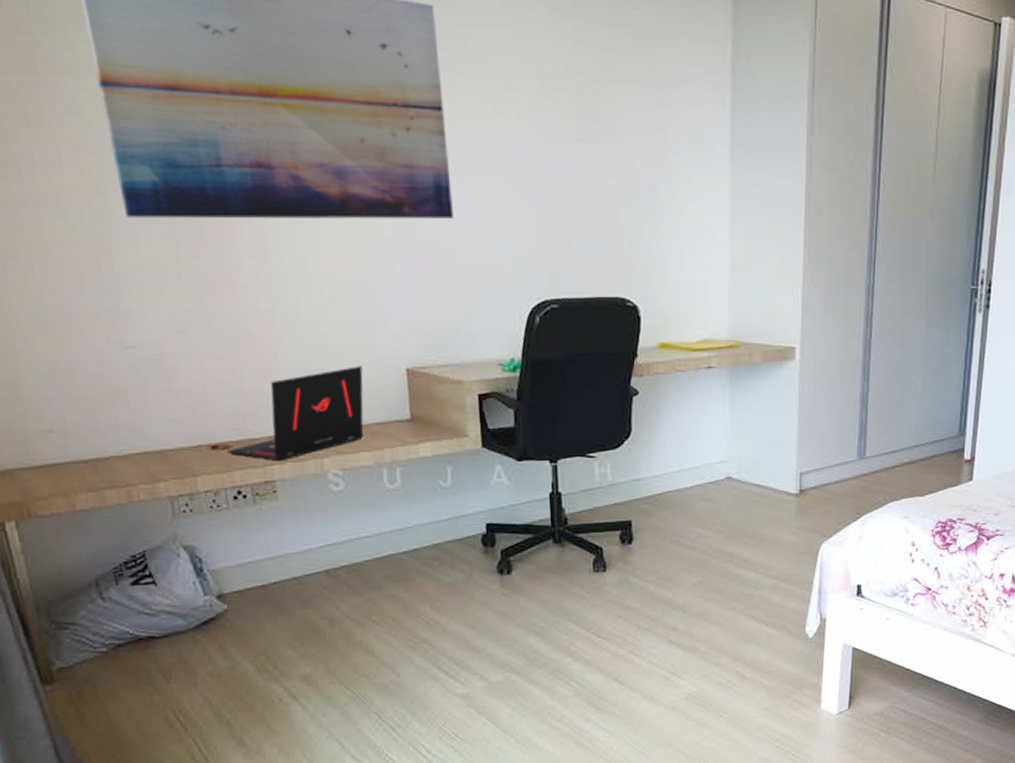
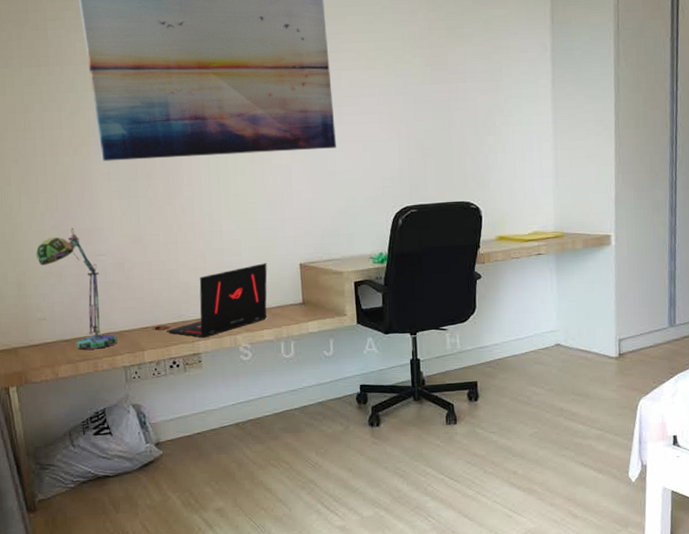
desk lamp: none [32,308,159,474] -> present [35,227,118,350]

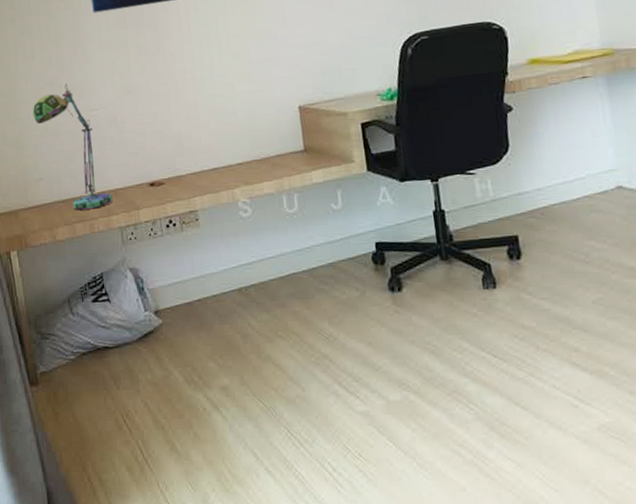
laptop: present [167,263,267,338] -> none [161,108,267,194]

